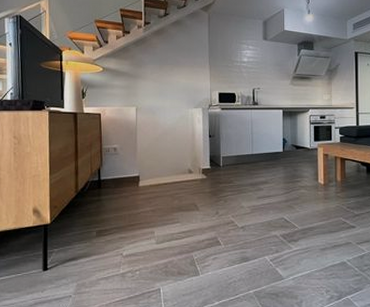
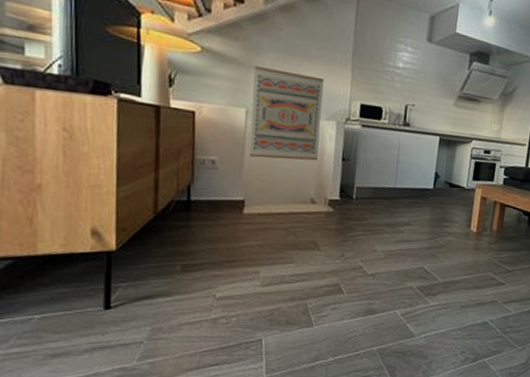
wall art: none [139,75,191,142] -> present [249,65,325,161]

